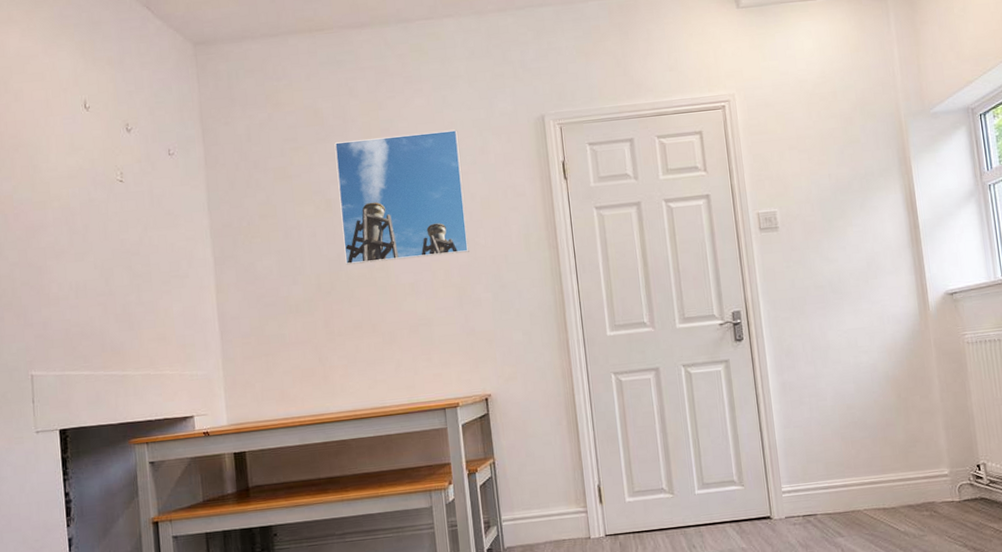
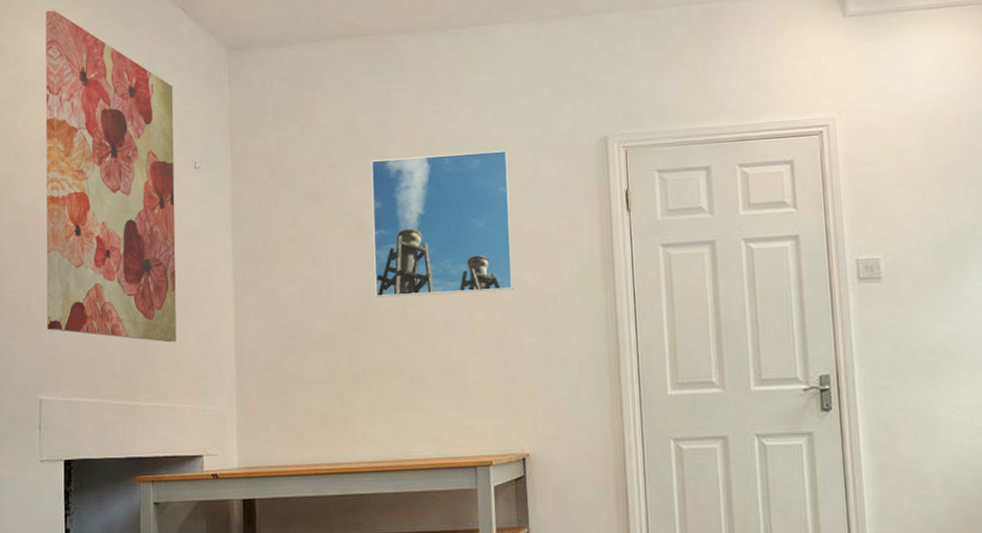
wall art: none [12,10,162,316] -> present [45,10,177,343]

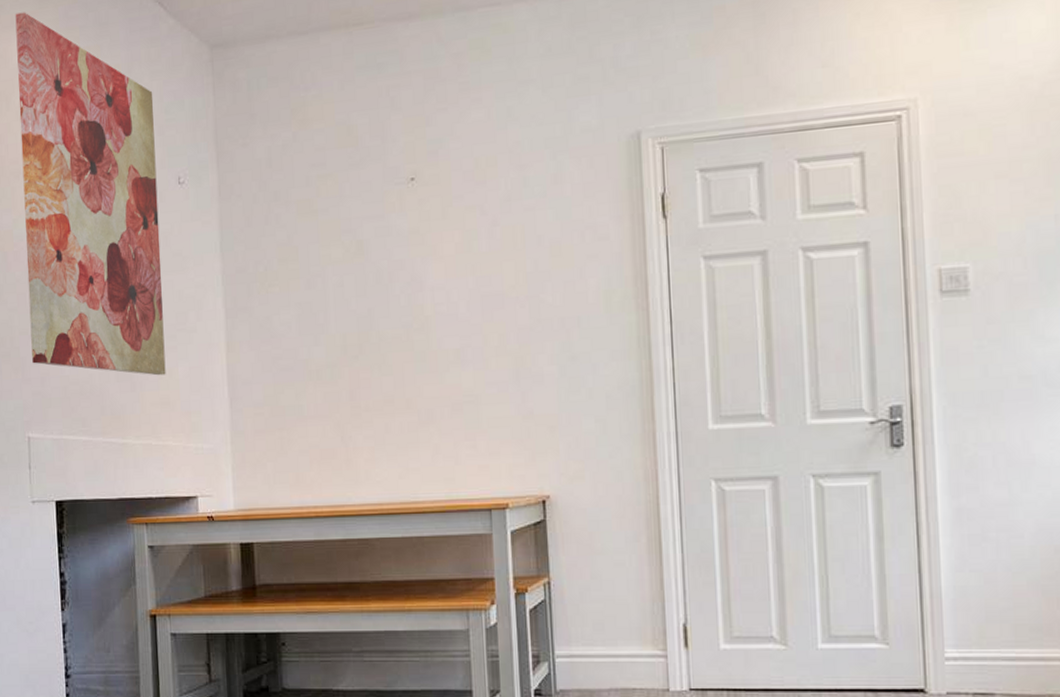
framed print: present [371,149,514,298] -> none [370,151,532,323]

